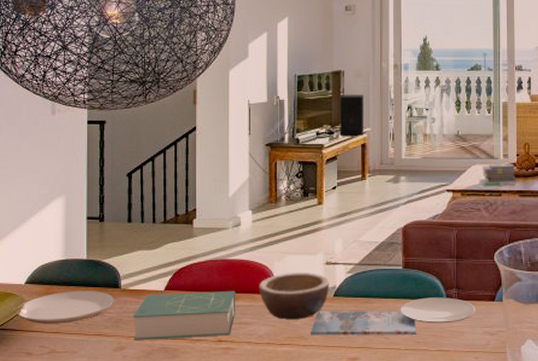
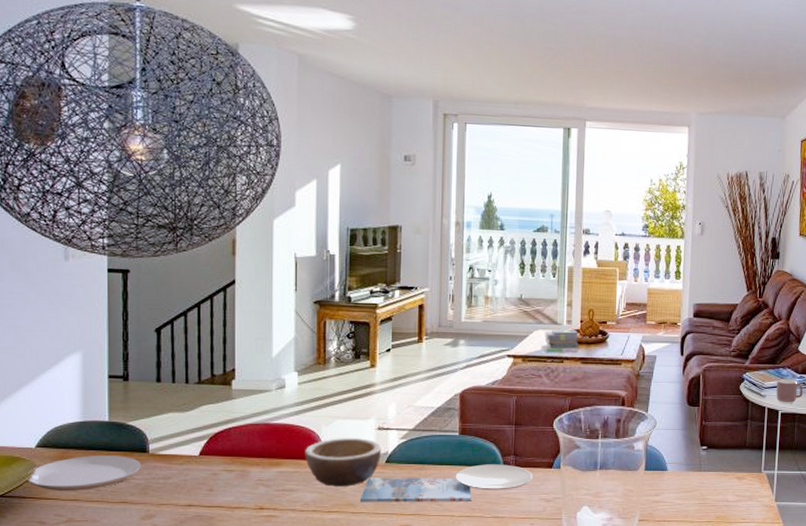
book: present [132,290,236,340] -> none [162,456,280,508]
speaker: present [339,94,365,136] -> none [395,250,423,296]

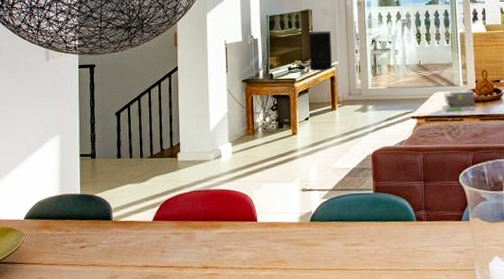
plate: present [27,455,141,491] -> none [17,223,106,256]
bowl: present [305,437,382,487] -> none [240,199,306,245]
magazine: present [361,477,472,502] -> none [290,233,390,259]
speaker: none [395,250,423,296] -> present [308,30,333,70]
plate: present [455,464,532,491] -> none [373,218,444,244]

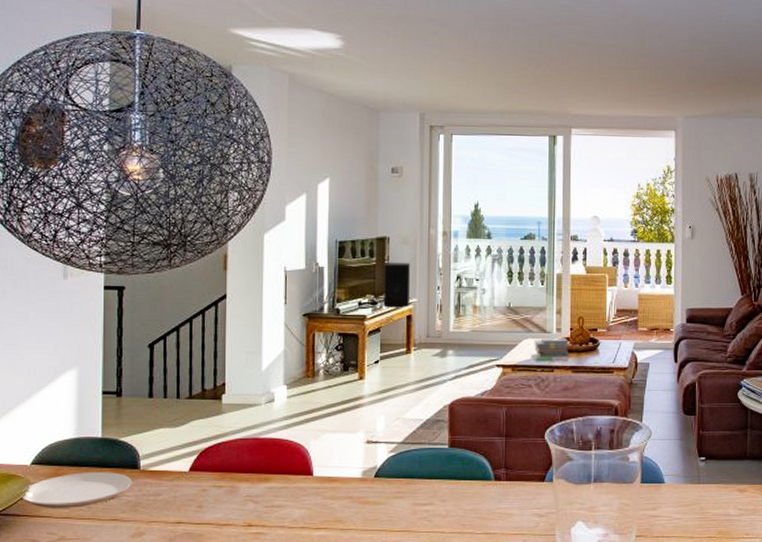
plate: none [17,223,106,256] -> present [21,472,132,508]

